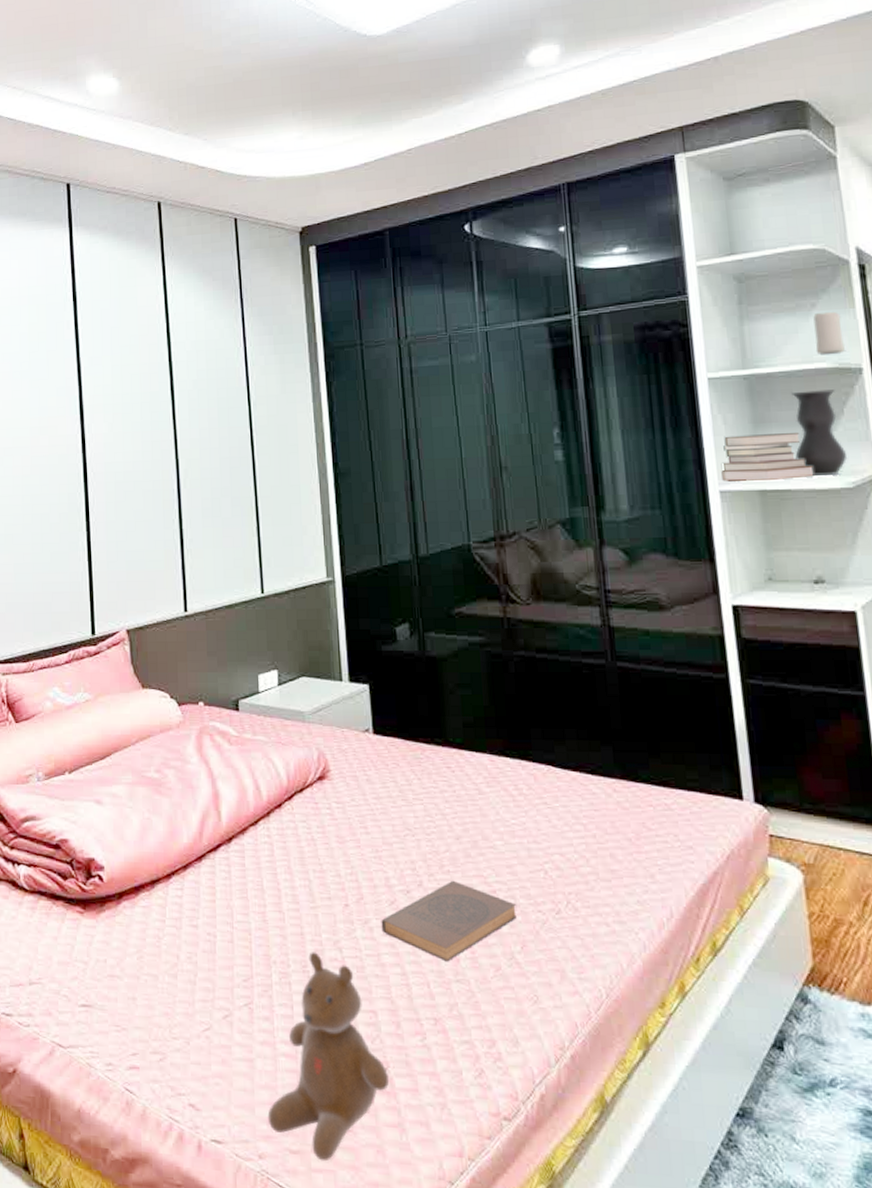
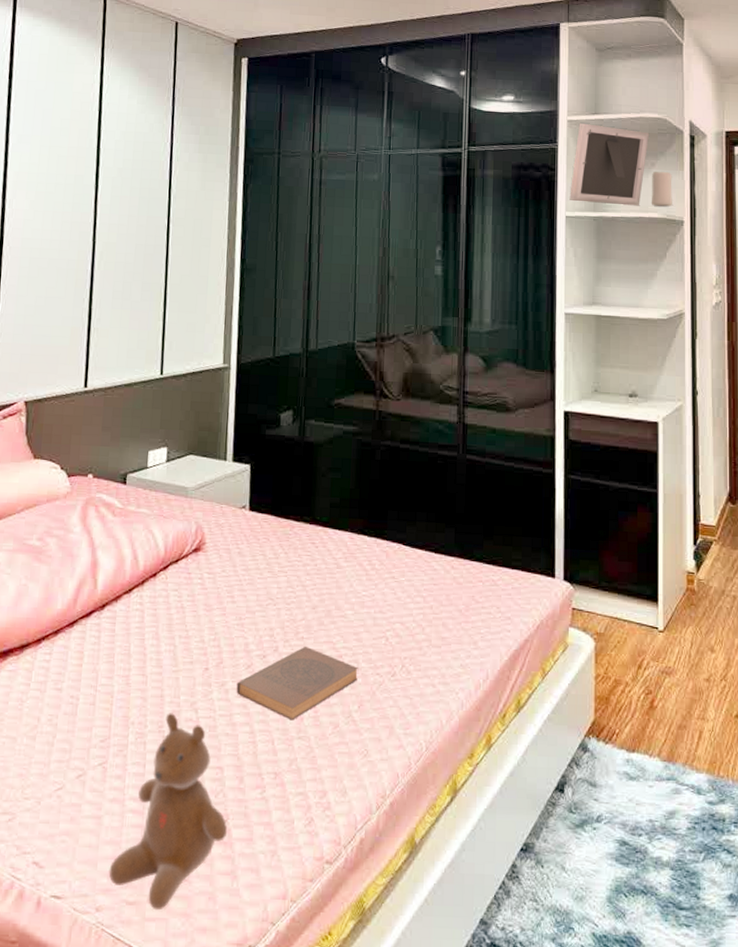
picture frame: none [709,267,805,360] -> present [569,123,649,206]
books: present [721,433,814,482] -> none [568,267,639,308]
vase: present [791,390,846,477] -> none [626,235,664,308]

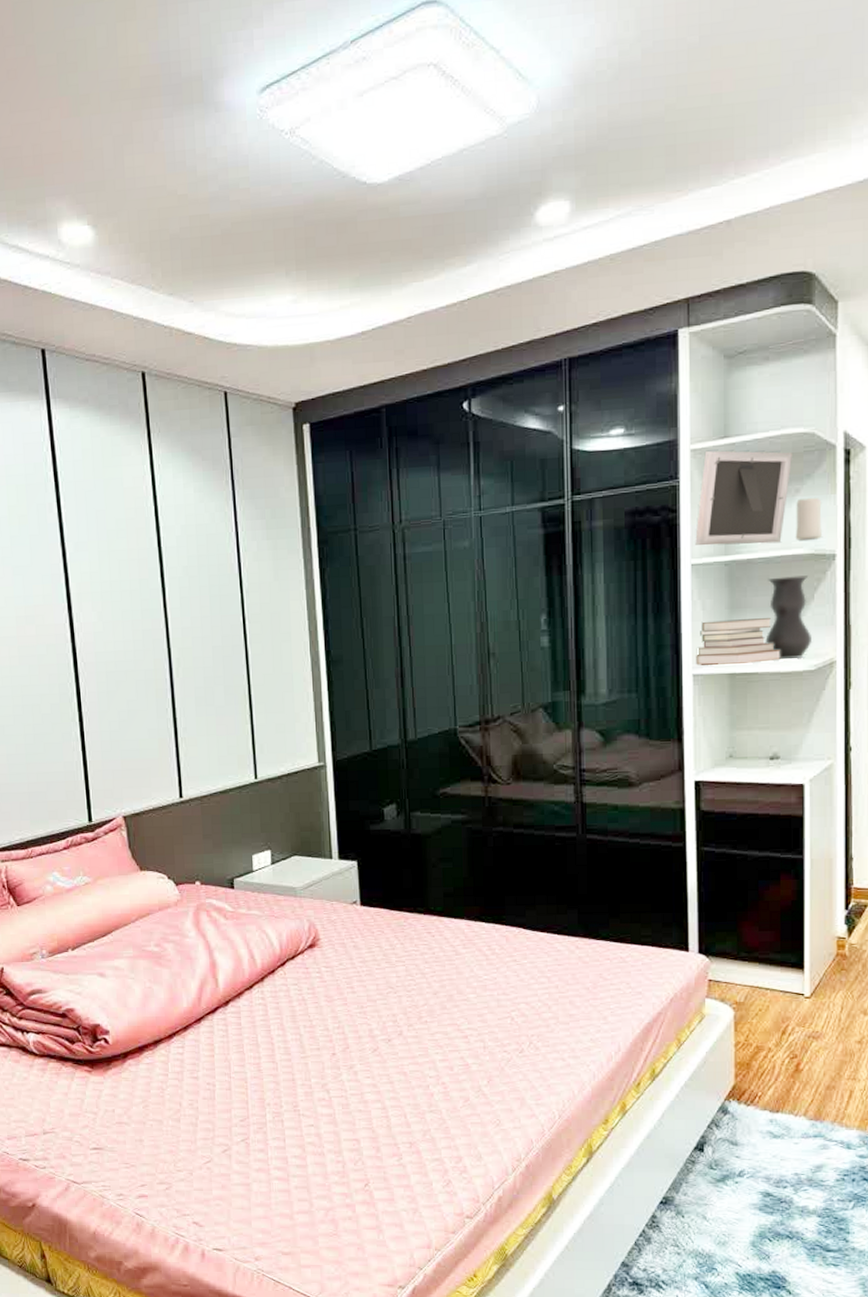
stuffed bear: present [108,713,228,911] -> none [262,1094,370,1259]
book: present [236,646,358,721] -> none [364,1029,485,1096]
books: none [568,267,639,308] -> present [696,618,780,665]
vase: none [626,235,664,308] -> present [765,575,811,660]

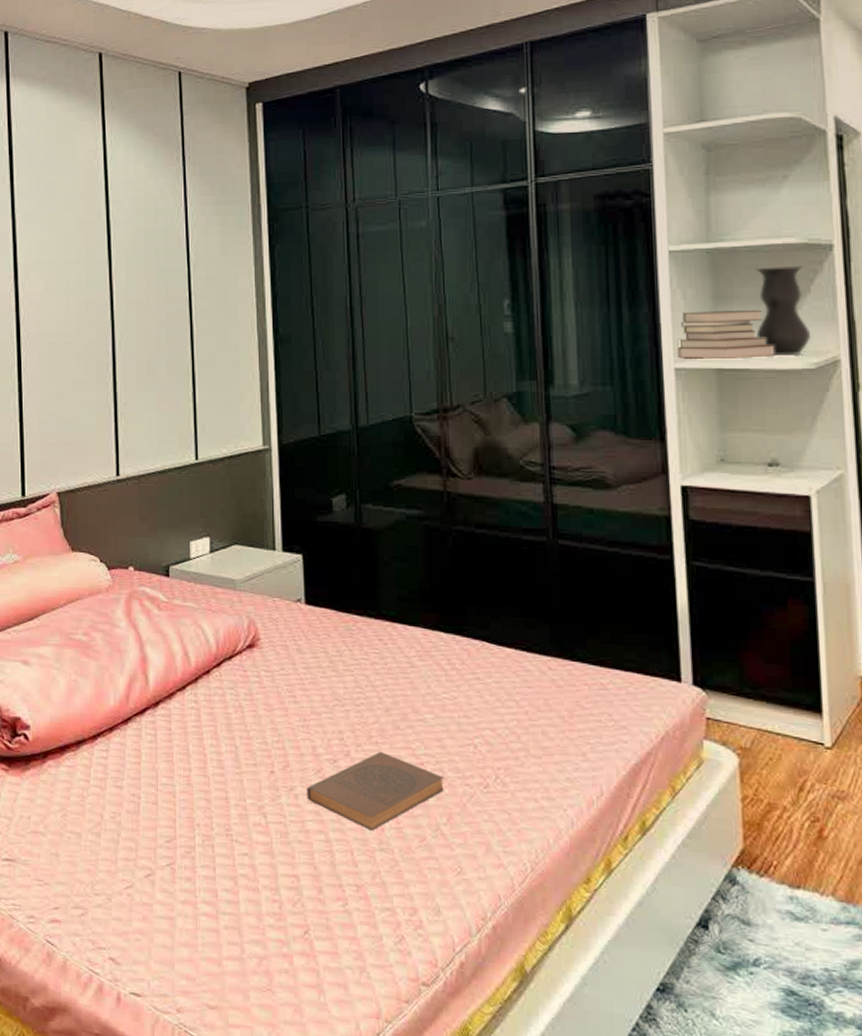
book: none [364,1029,485,1096] -> present [306,751,444,831]
picture frame: present [695,450,792,546] -> none [672,134,777,232]
candle: present [795,498,822,541] -> none [784,185,816,230]

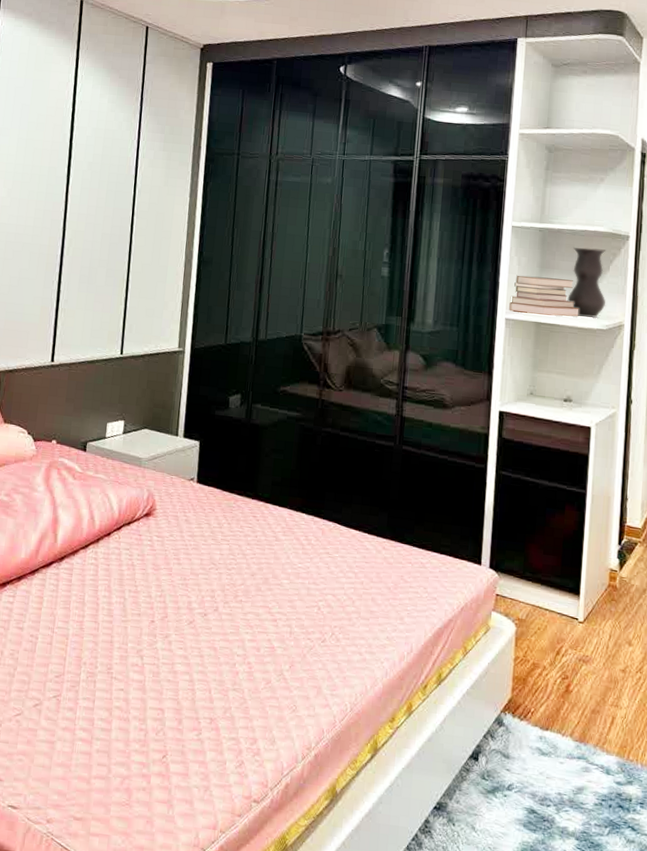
book: present [306,751,444,831] -> none [178,608,291,674]

